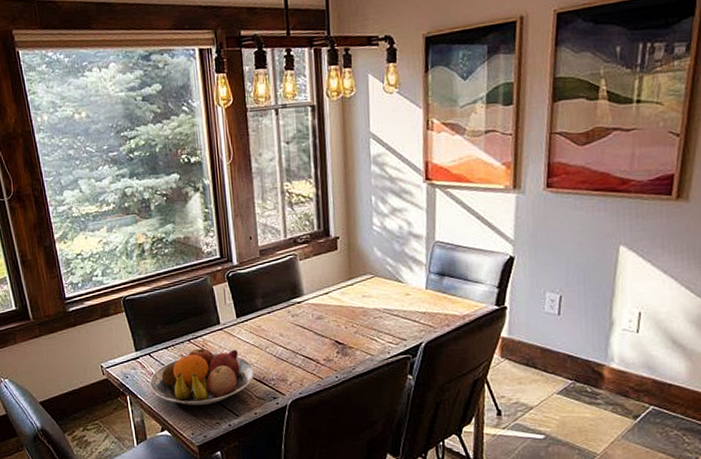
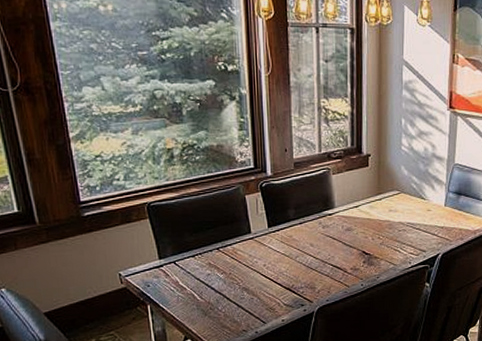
fruit bowl: present [149,344,255,405] -> none [173,253,284,314]

